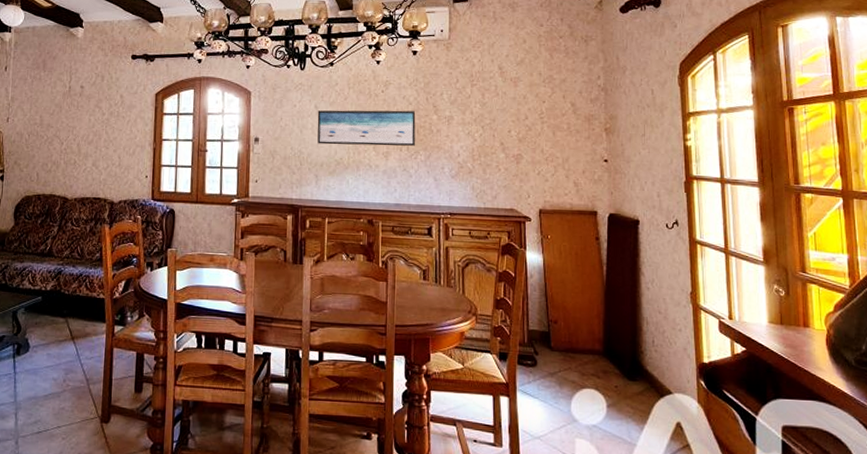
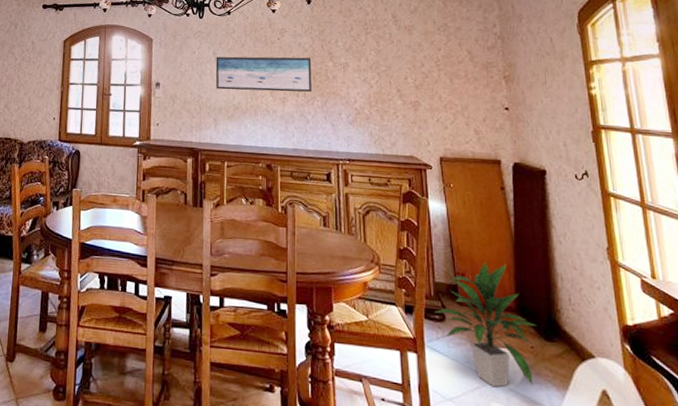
indoor plant: none [527,308,622,425] -> present [434,261,537,387]

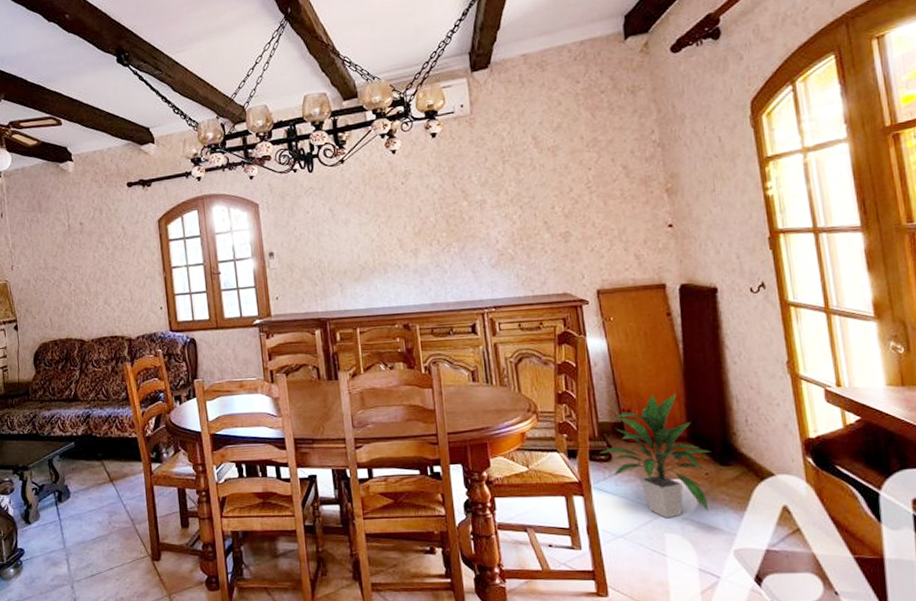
wall art: present [215,56,312,92] -> none [333,200,446,250]

